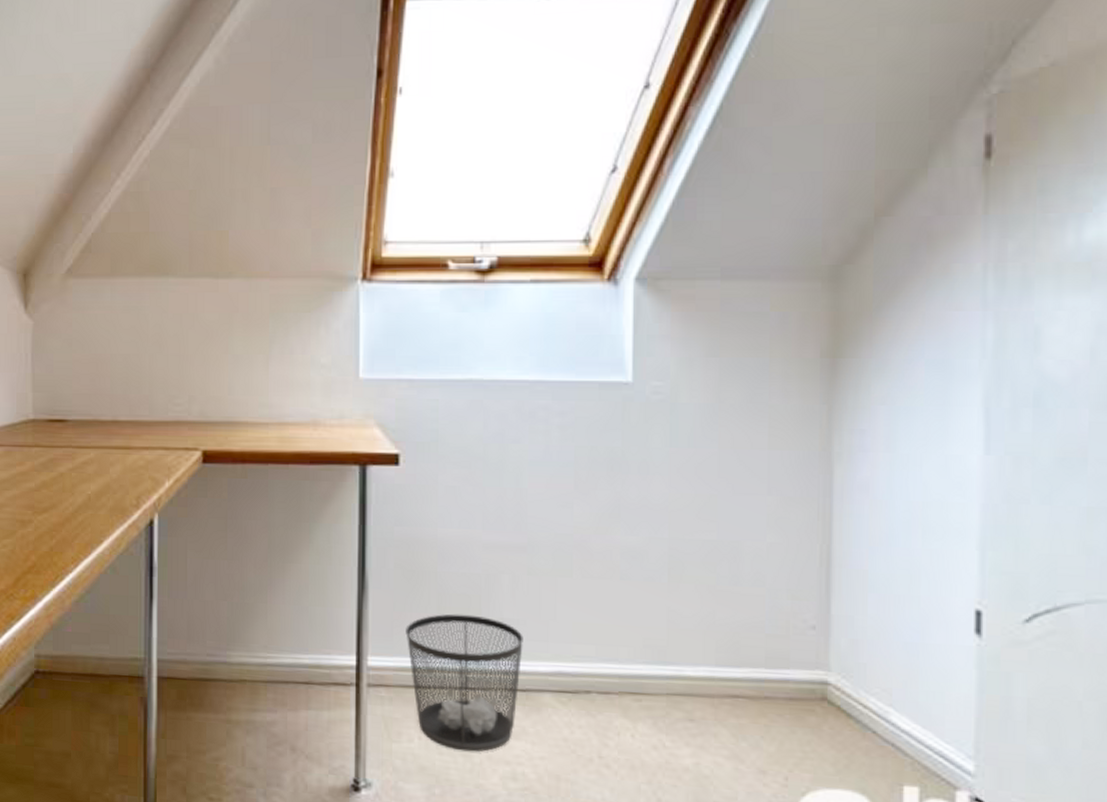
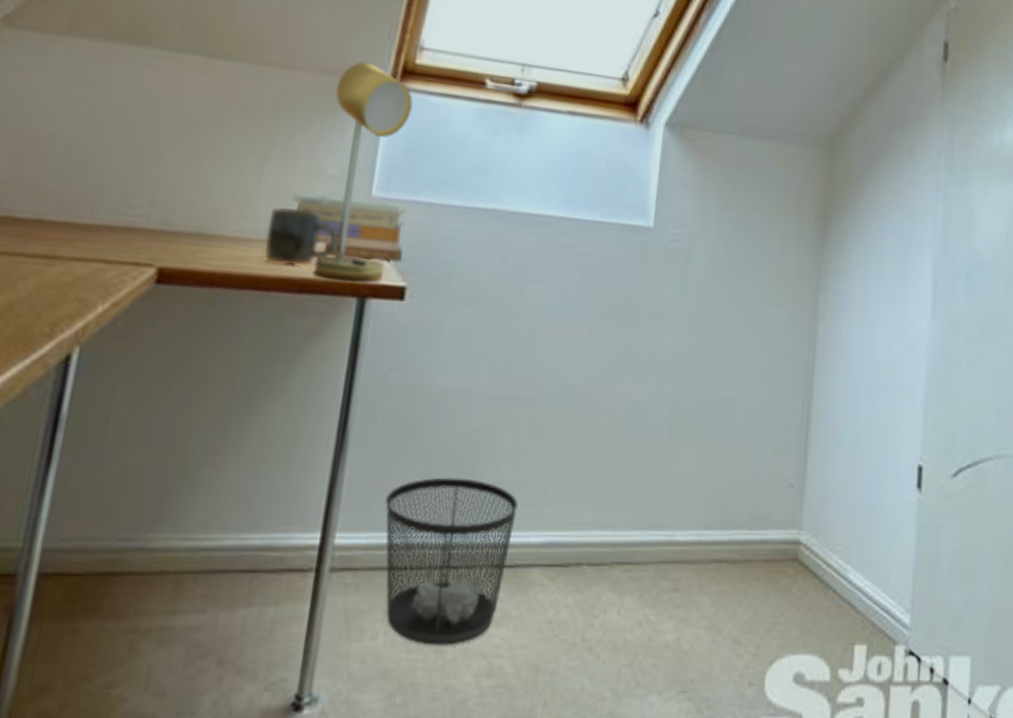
mug: none [279,395,336,442] -> present [264,207,339,266]
books: none [295,381,392,434] -> present [292,193,407,264]
desk lamp: none [317,262,384,453] -> present [313,61,413,284]

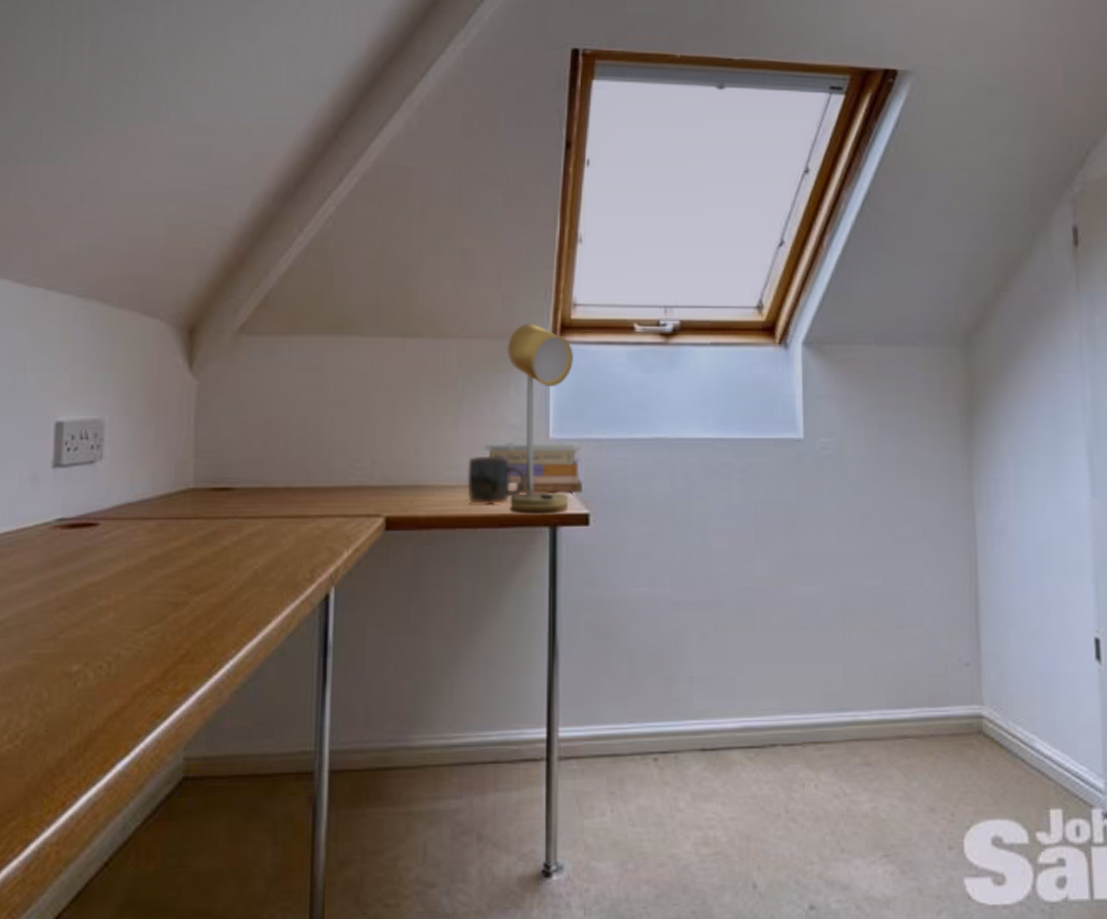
waste bin: present [385,477,518,646] -> none [597,675,712,820]

